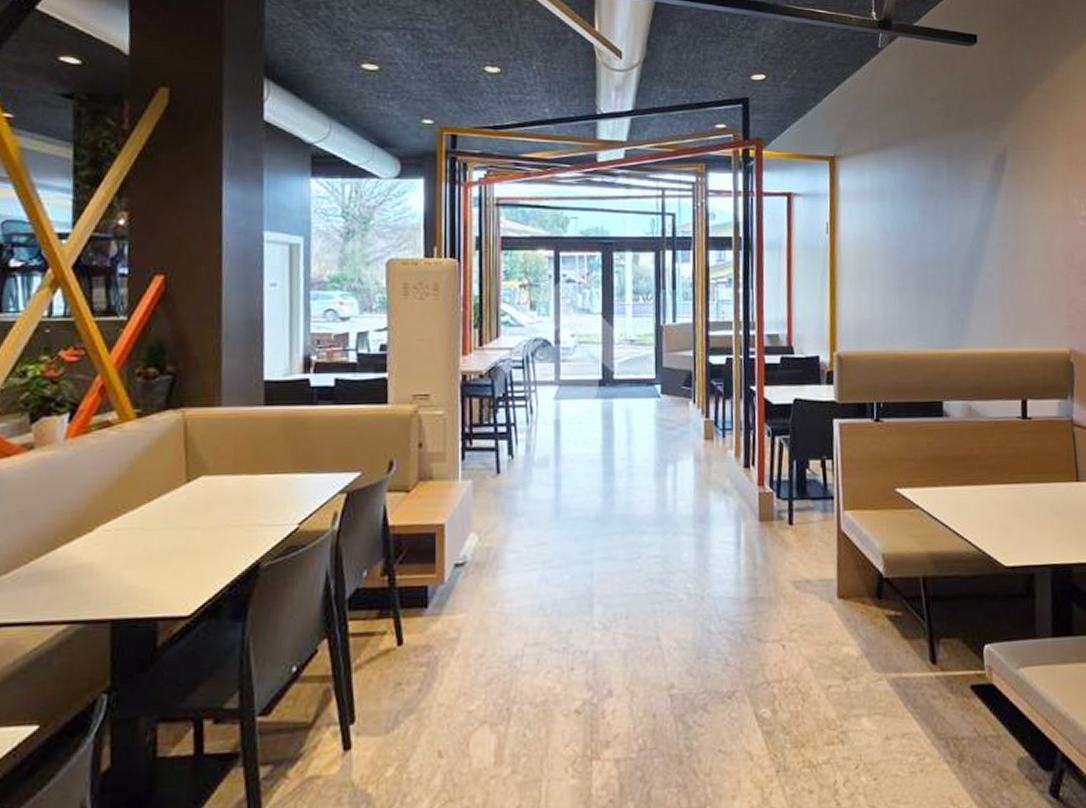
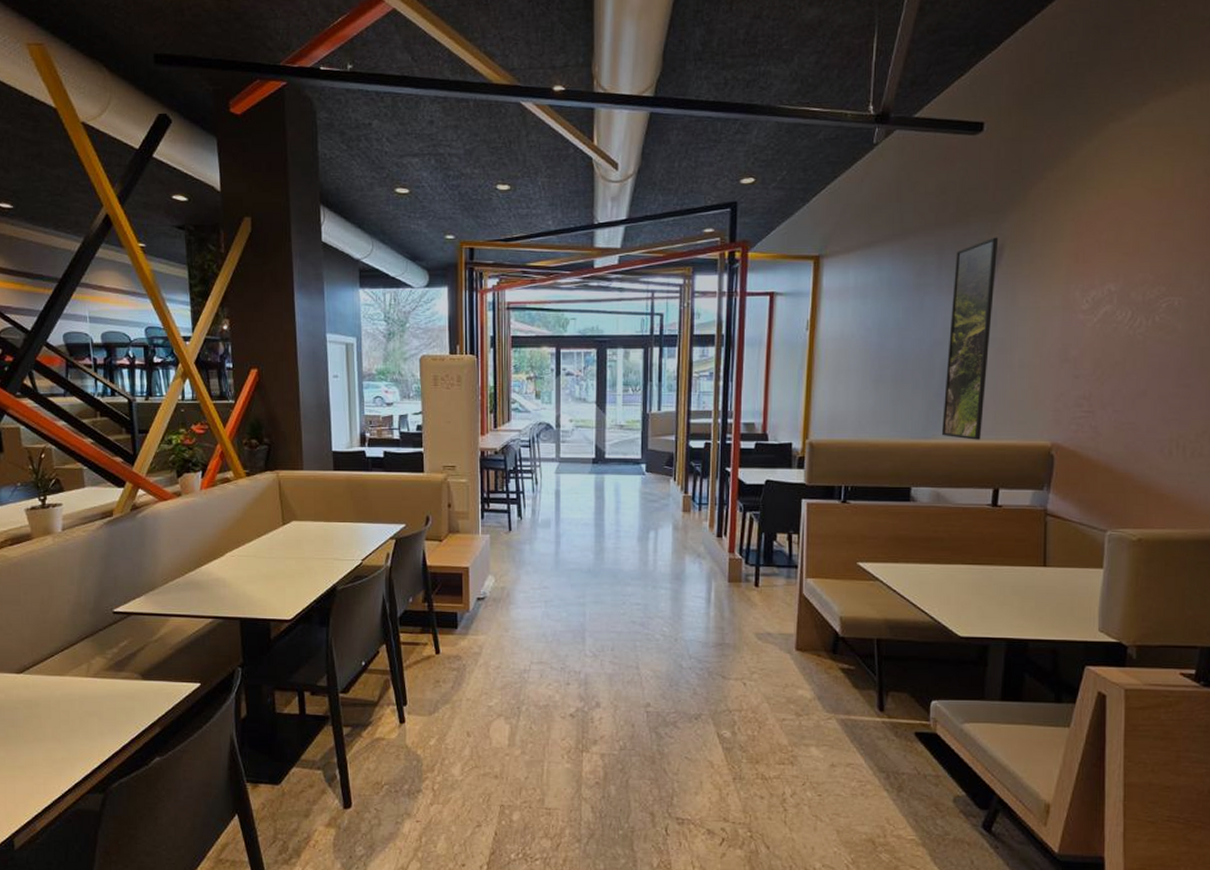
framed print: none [963,143,1005,349] -> present [941,237,999,440]

